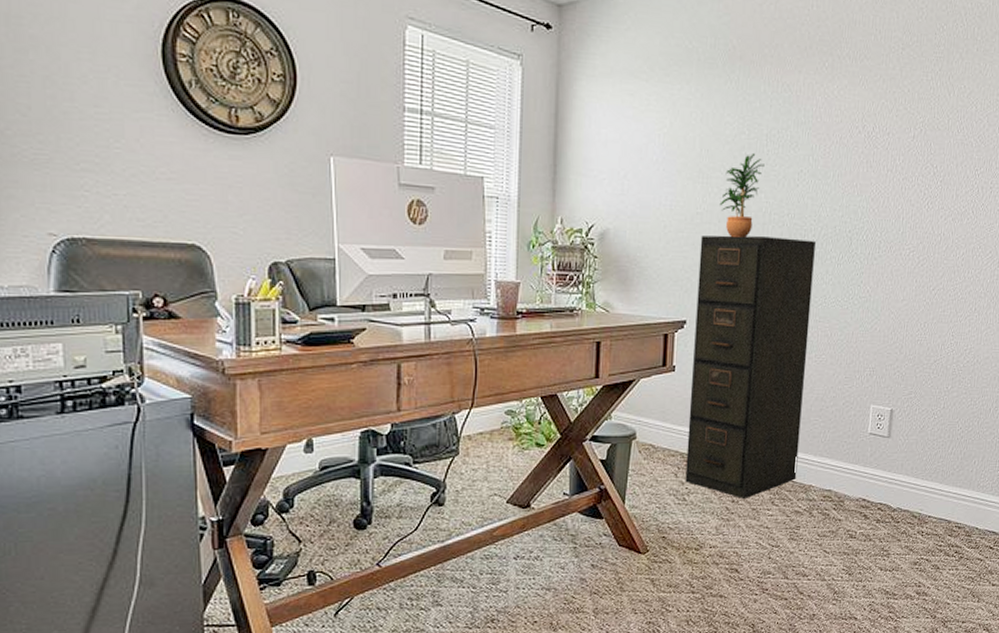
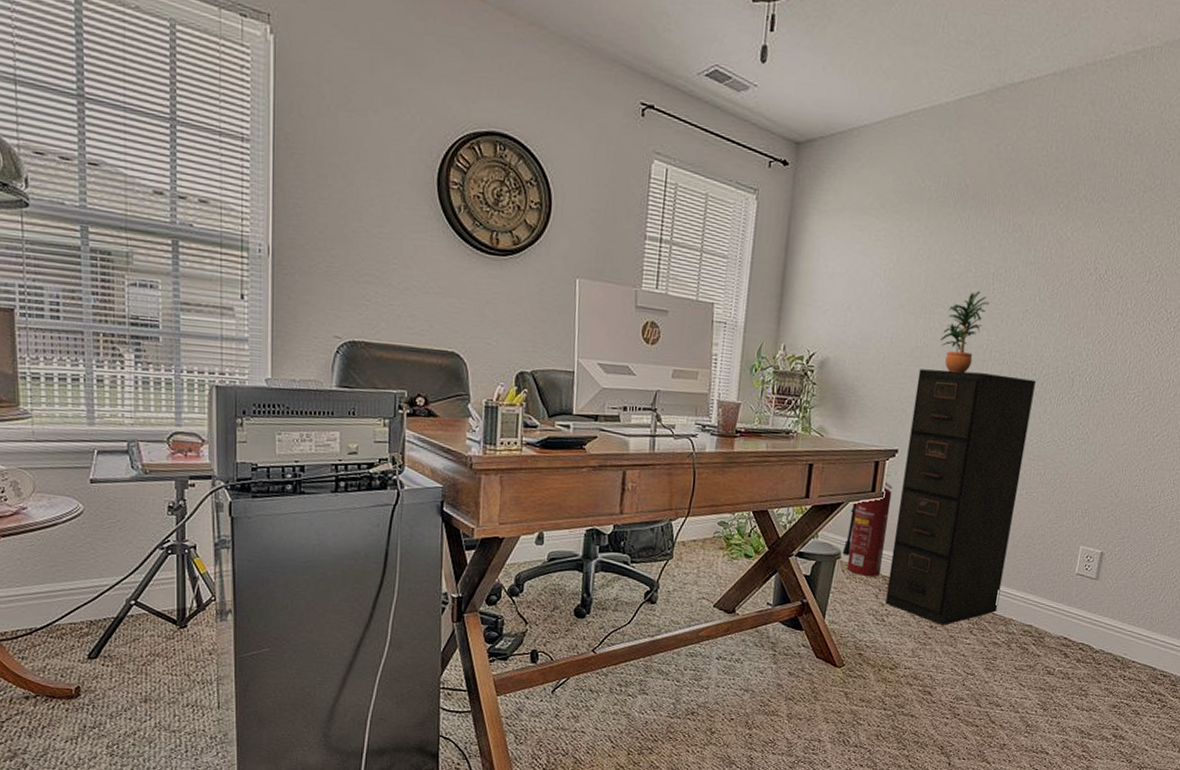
fire extinguisher: none [637,347,684,455] -> present [842,474,893,576]

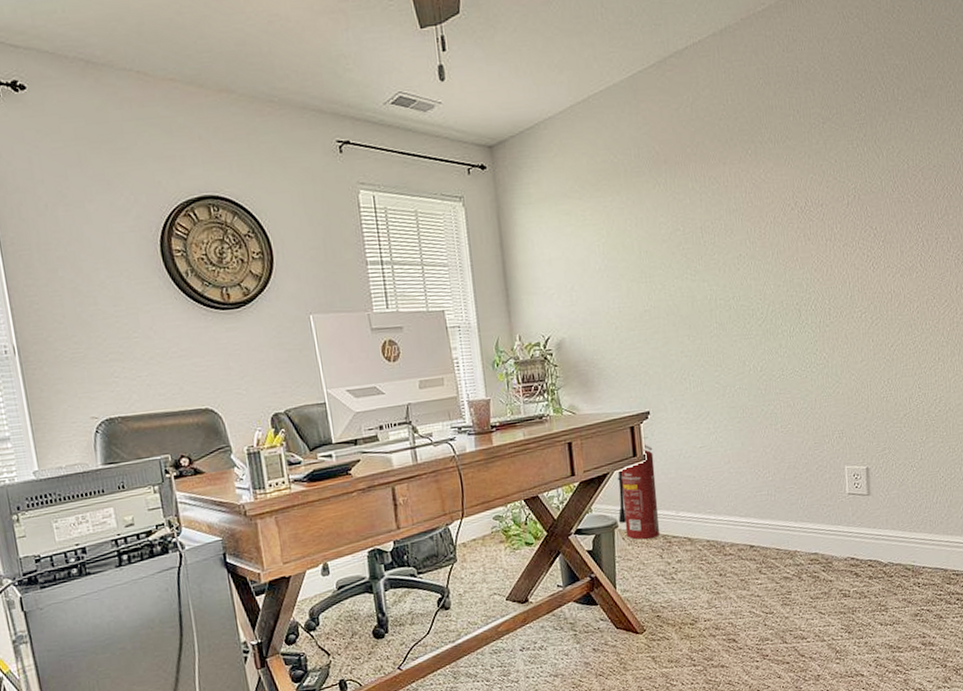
filing cabinet: present [885,369,1036,626] -> none [652,318,781,572]
potted plant: present [940,290,989,373] -> none [665,246,703,328]

